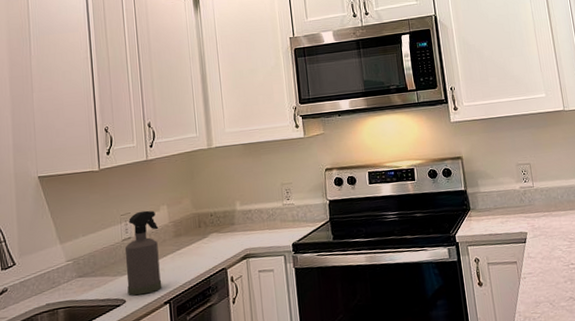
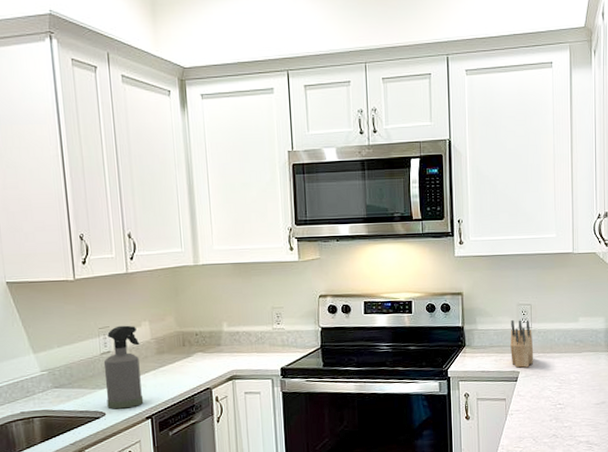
knife block: none [512,179,540,229] -> present [510,319,534,368]

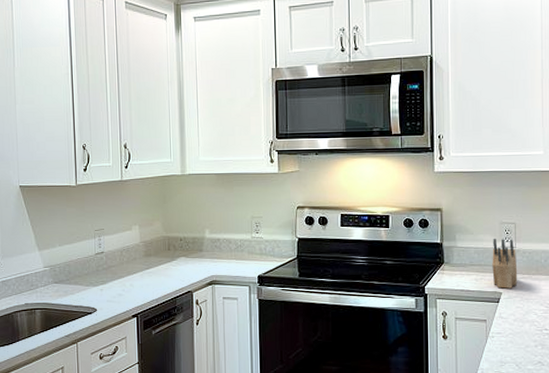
spray bottle: present [104,325,144,409] -> none [97,228,131,306]

